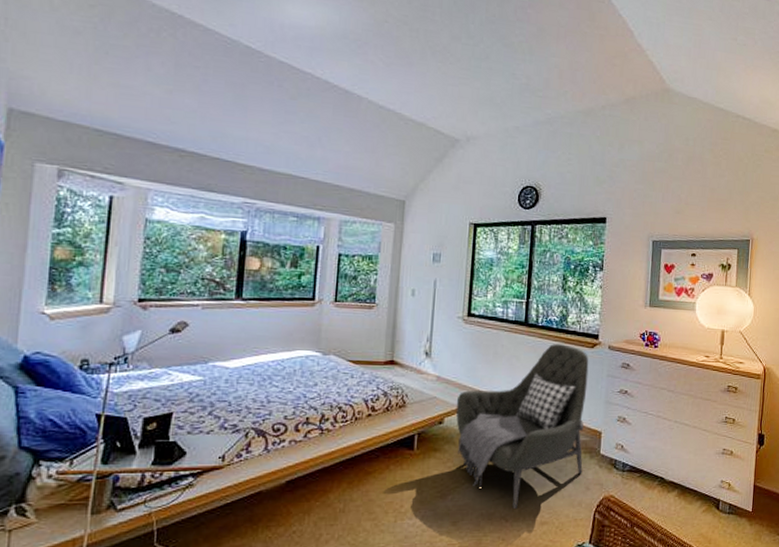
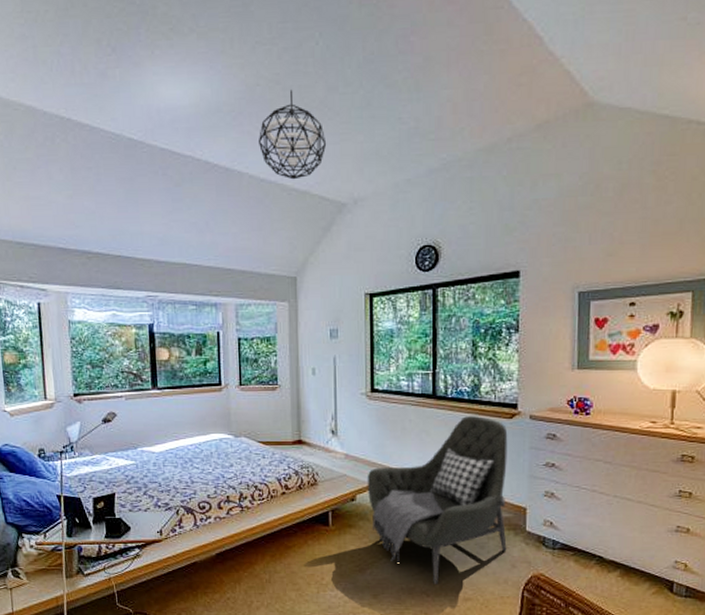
pendant light: none [381,32,446,112] -> present [259,89,327,180]

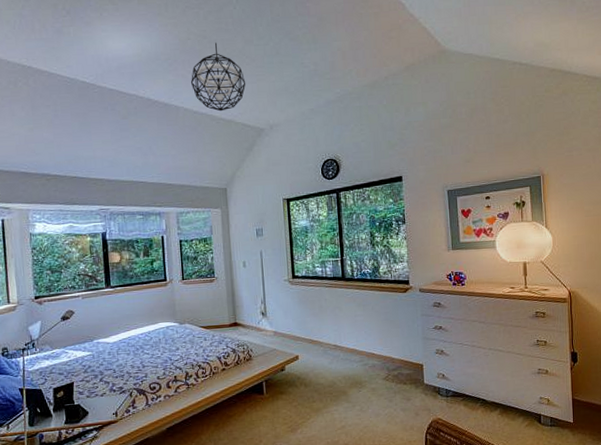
armchair: present [367,416,508,584] -> none [293,292,410,436]

